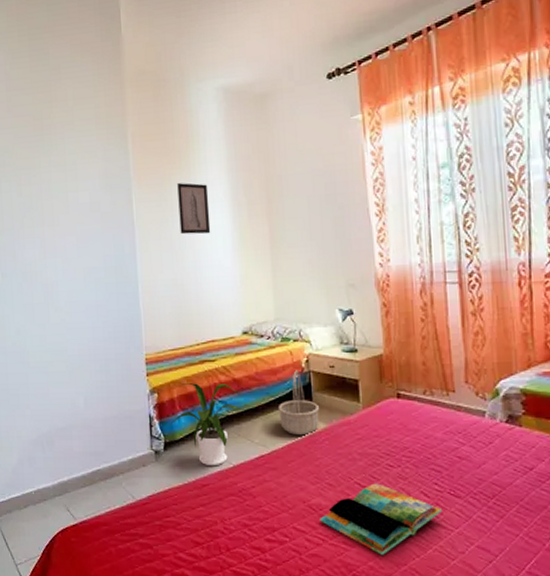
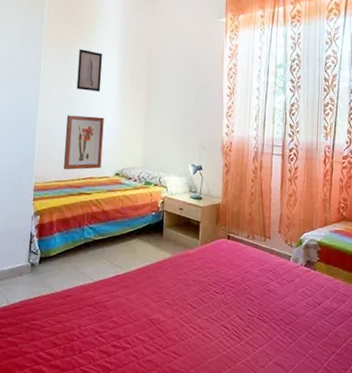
house plant: present [169,383,240,466] -> none [46,210,106,281]
wall art: none [173,264,224,335] -> present [64,115,104,170]
basket: present [277,370,320,436] -> none [135,209,168,262]
book: present [319,483,442,555] -> none [157,305,251,364]

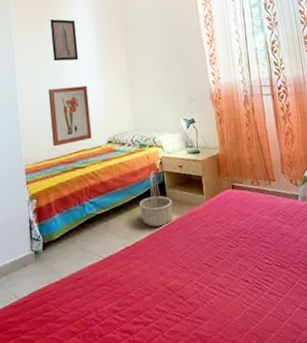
basket: none [135,209,168,262] -> present [138,171,173,227]

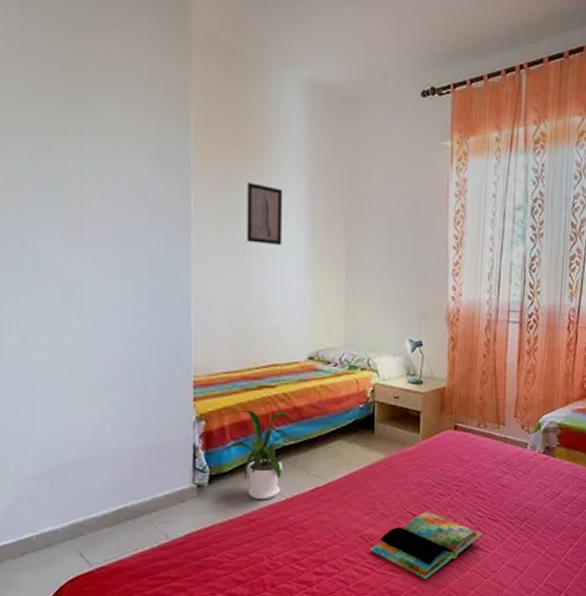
house plant: none [46,187,108,261] -> present [216,410,299,500]
wall art: present [48,85,92,147] -> none [234,279,290,357]
basket: present [138,171,173,227] -> none [338,400,381,467]
book: none [177,262,272,325] -> present [370,511,482,579]

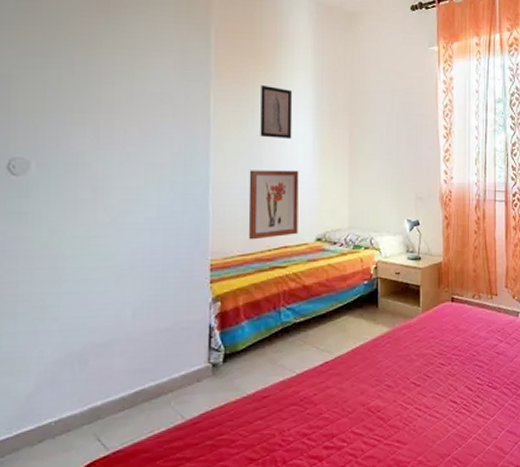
house plant: present [216,410,299,500] -> none [231,290,308,377]
wall art: none [234,279,290,357] -> present [248,170,299,240]
book: present [370,511,482,579] -> none [377,381,481,449]

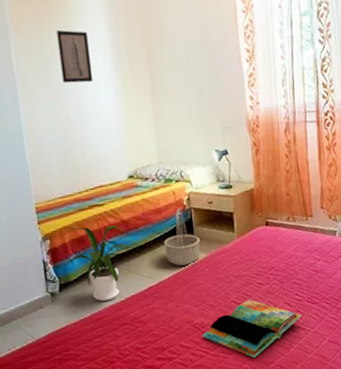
house plant: none [231,290,308,377] -> present [62,225,129,302]
wall art: present [248,170,299,240] -> none [57,112,110,183]
basket: none [345,277,385,341] -> present [163,208,201,266]
book: none [377,381,481,449] -> present [202,299,301,358]

